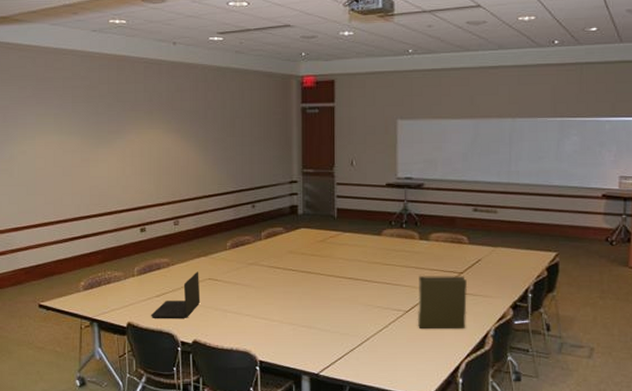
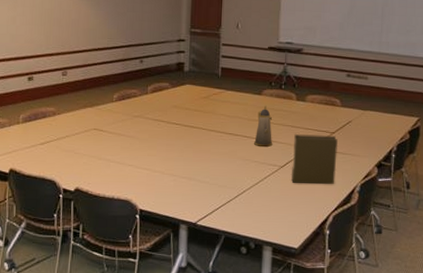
laptop: present [150,271,201,318] -> none [33,121,85,166]
coffee pot: none [376,245,396,290] -> present [254,104,273,147]

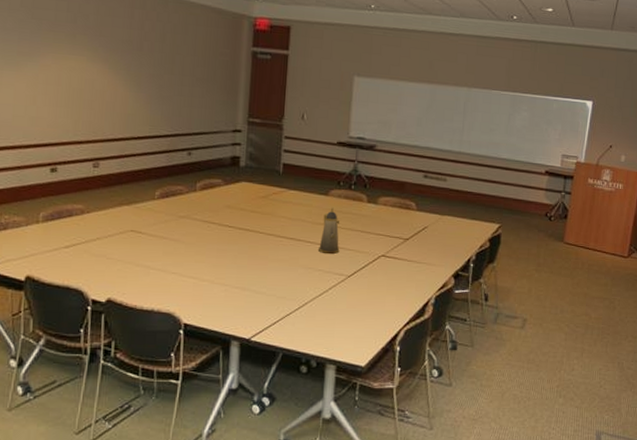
binder: present [291,133,339,185] -> none [359,239,413,297]

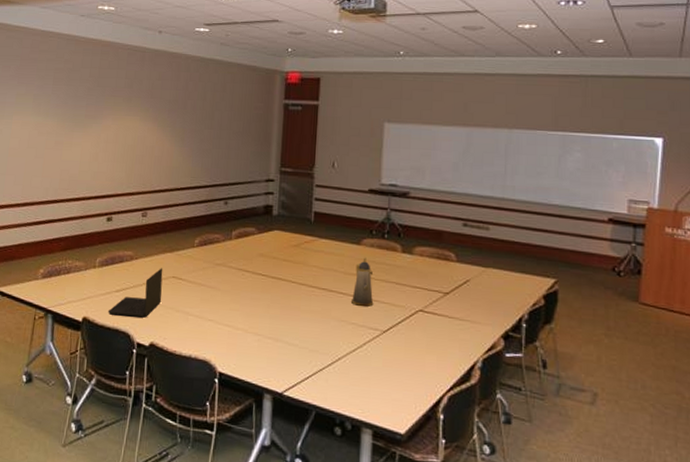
laptop: none [55,221,120,274] -> present [107,268,163,318]

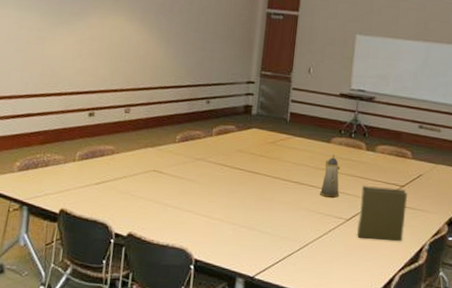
laptop: present [107,268,163,318] -> none [86,162,144,209]
binder: none [395,292,454,358] -> present [356,185,408,242]

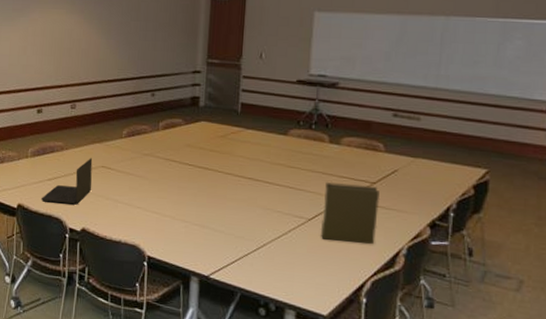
laptop: none [86,162,144,209] -> present [40,158,93,205]
coffee pot: present [320,153,340,198] -> none [277,146,300,195]

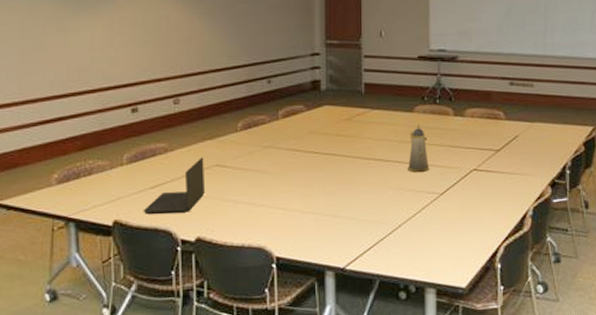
coffee pot: none [277,146,300,195] -> present [408,123,430,172]
binder: present [320,181,380,245] -> none [452,153,505,212]

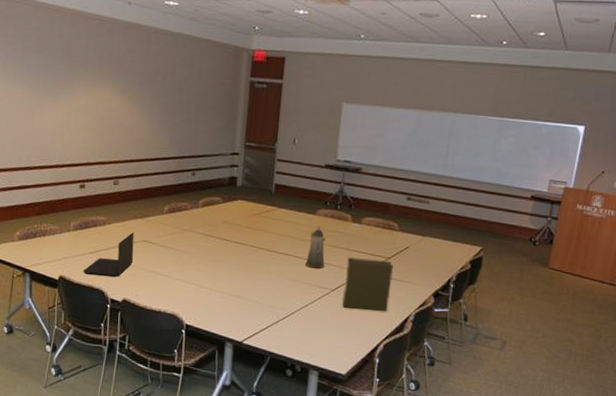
binder: none [452,153,505,212] -> present [342,256,394,312]

